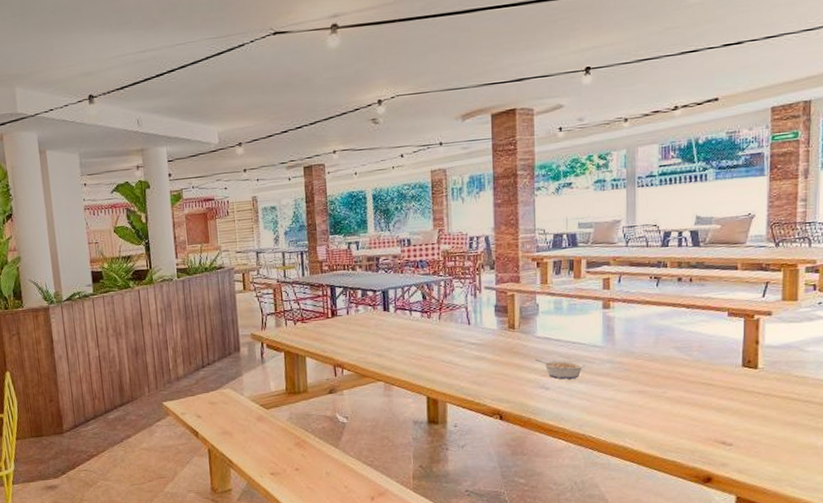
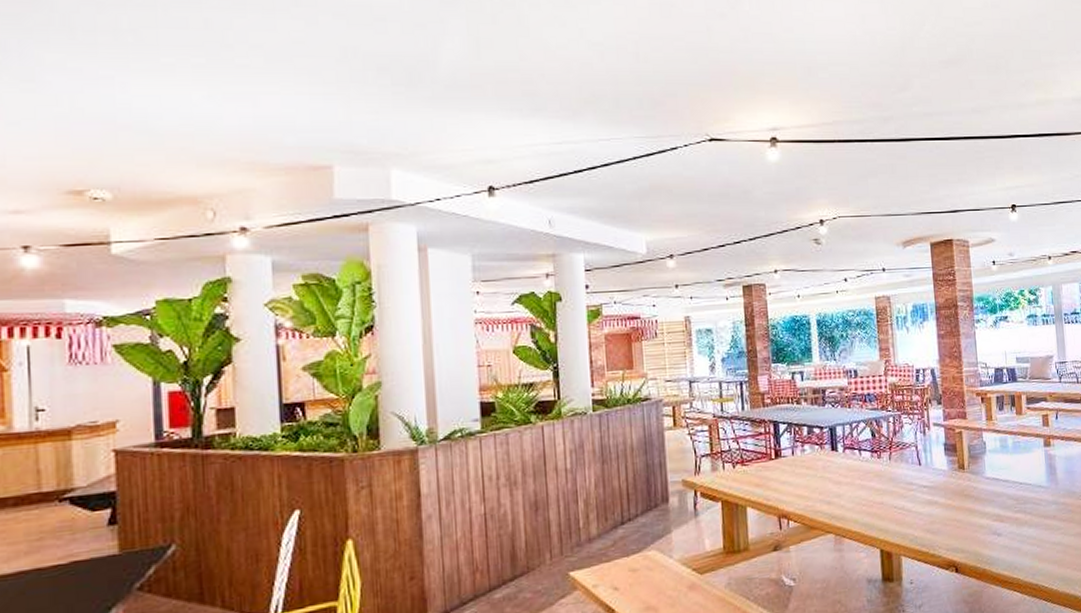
legume: present [535,358,586,379] -> none [986,501,1034,524]

